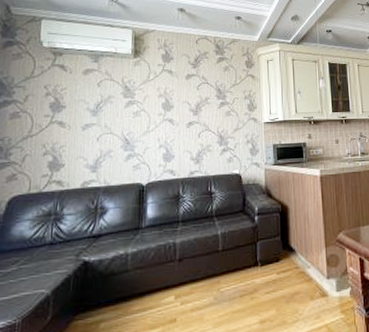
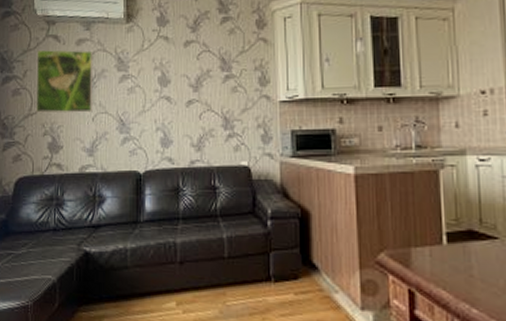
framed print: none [36,77,101,134] -> present [35,49,94,113]

